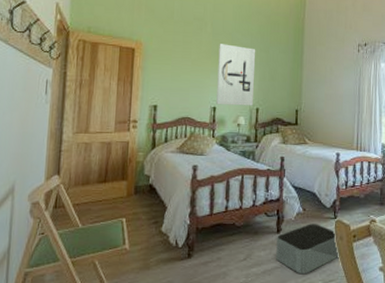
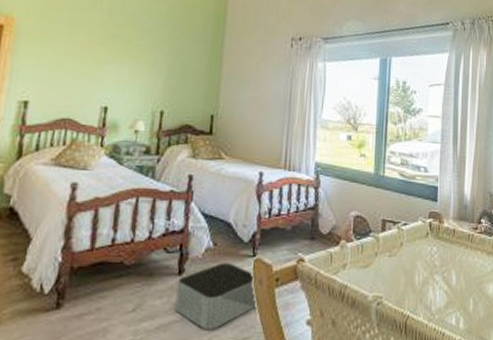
wall art: present [216,44,256,106] -> none [108,26,165,108]

